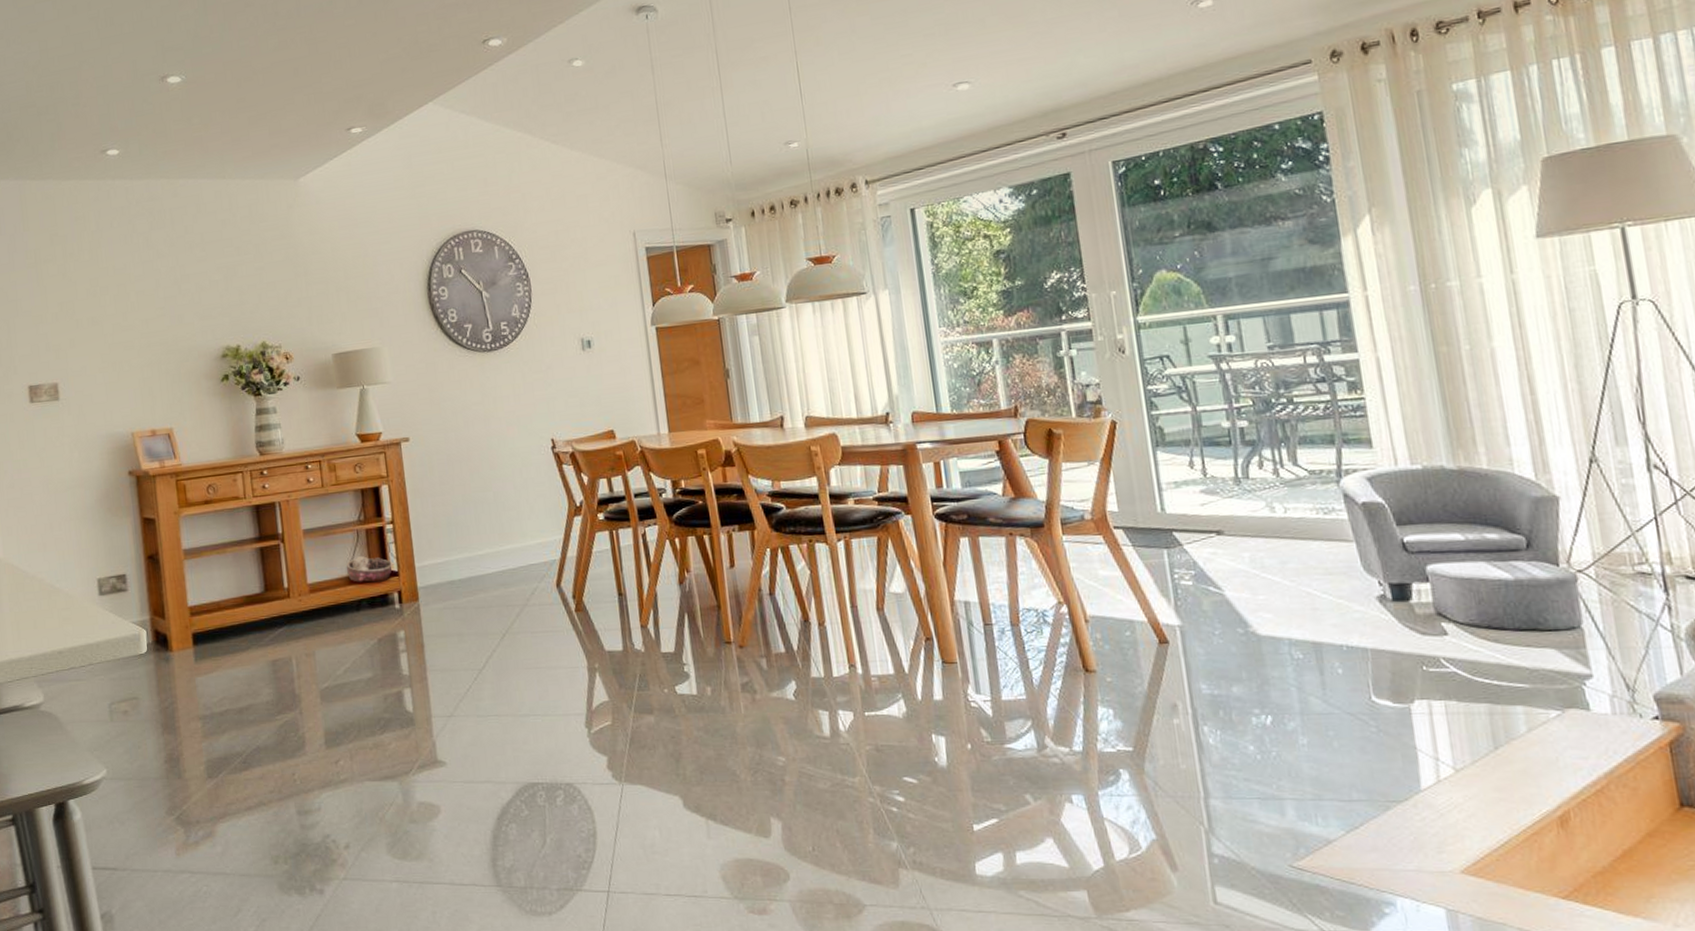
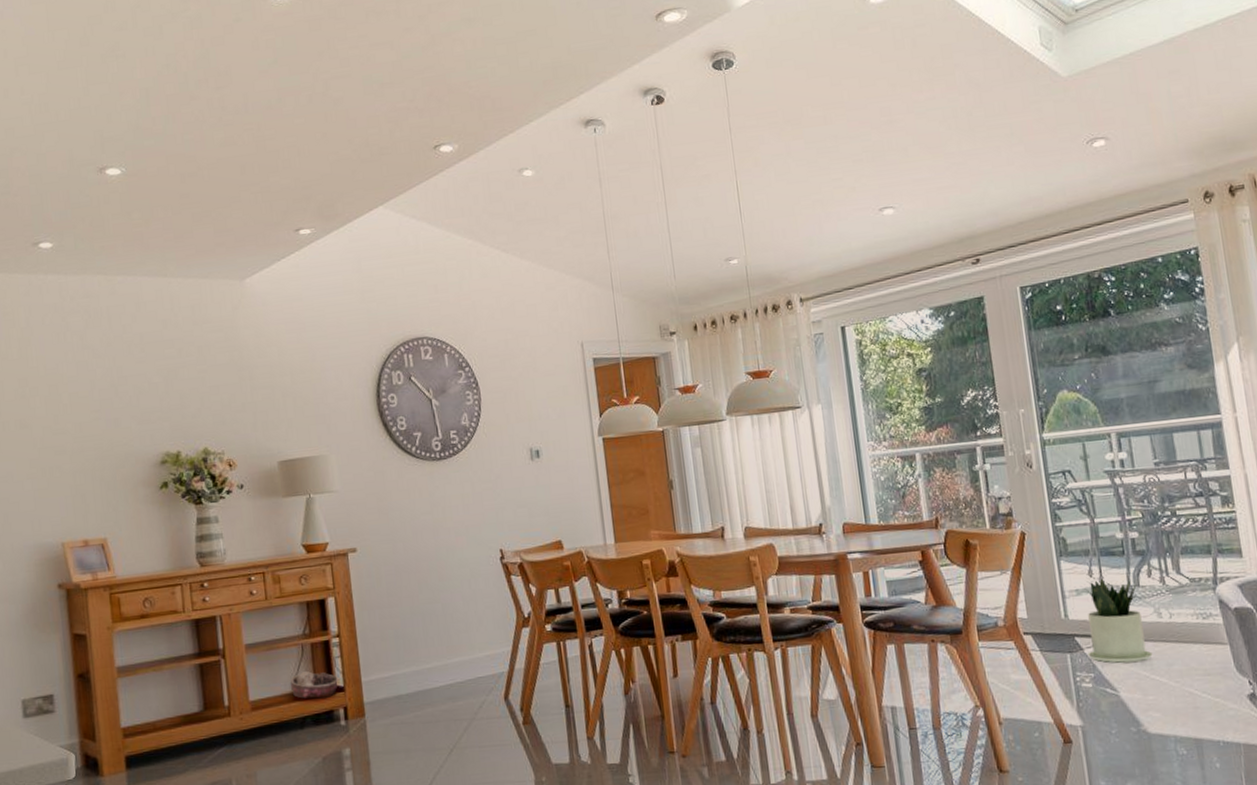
planter: none [1186,470,1264,560] -> present [1086,578,1153,663]

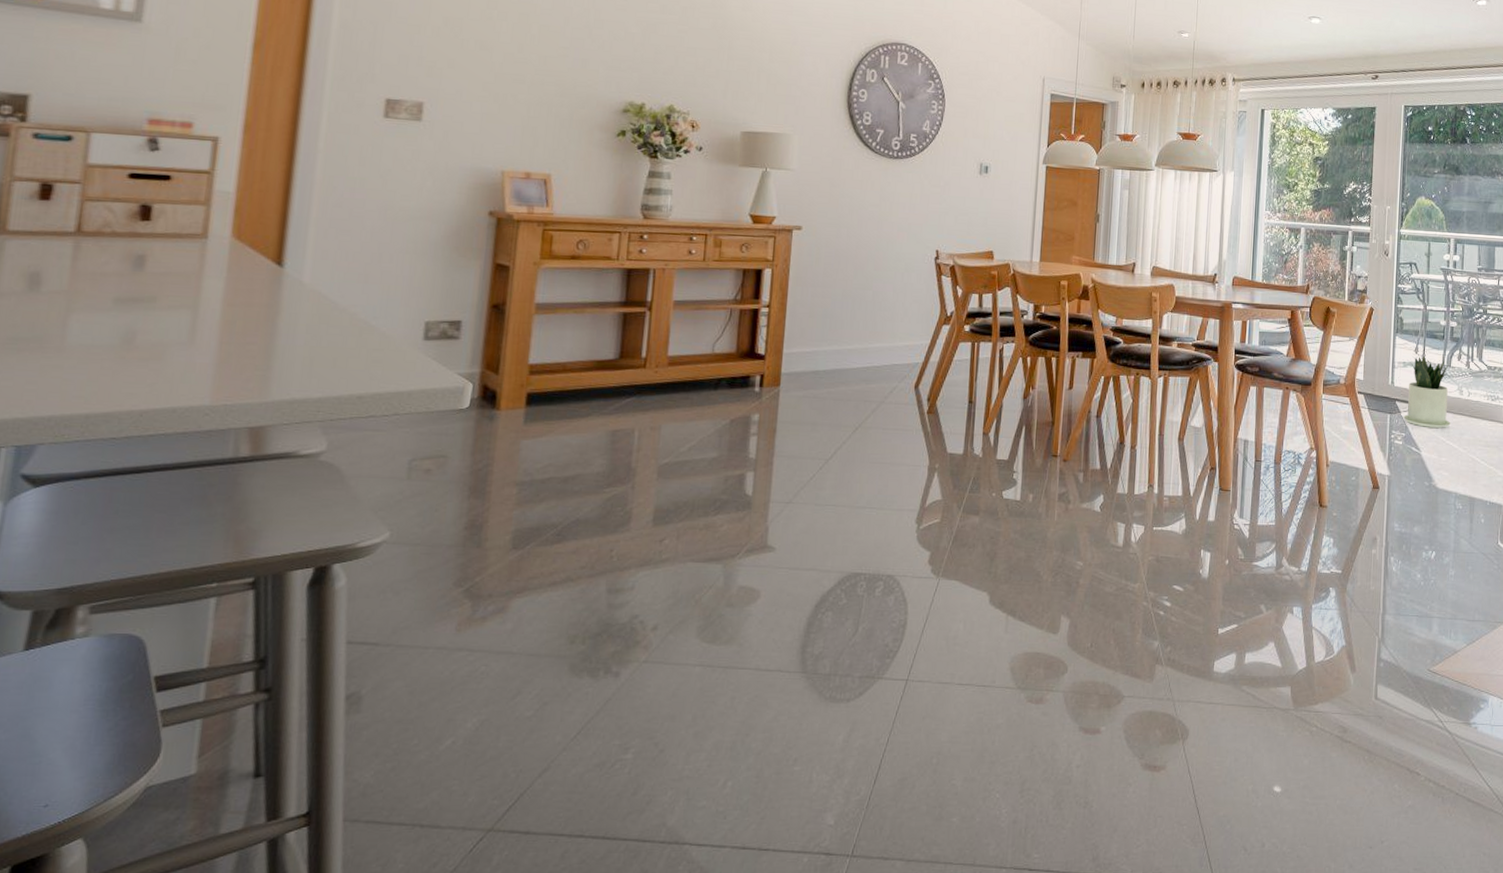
decorative basket: present [290,671,339,699] -> none [712,335,761,363]

